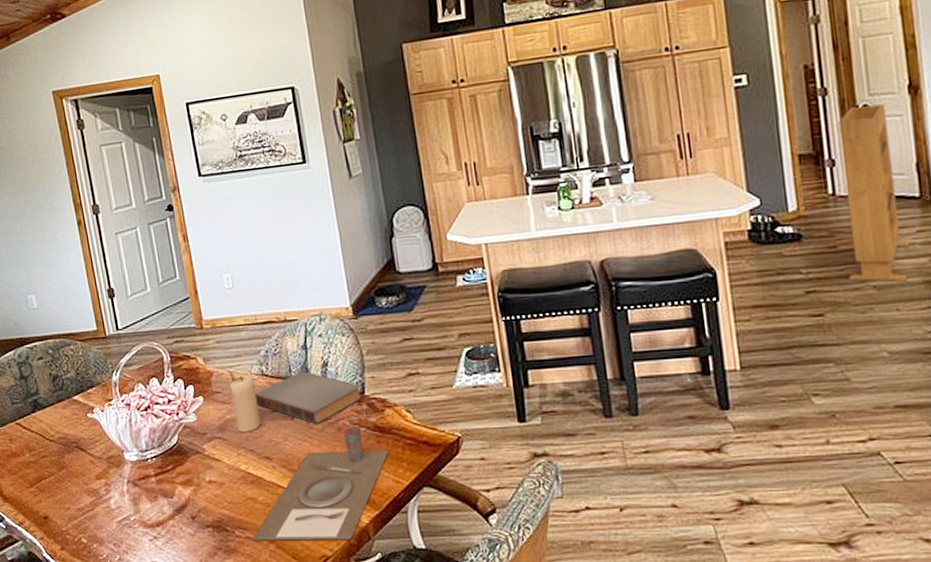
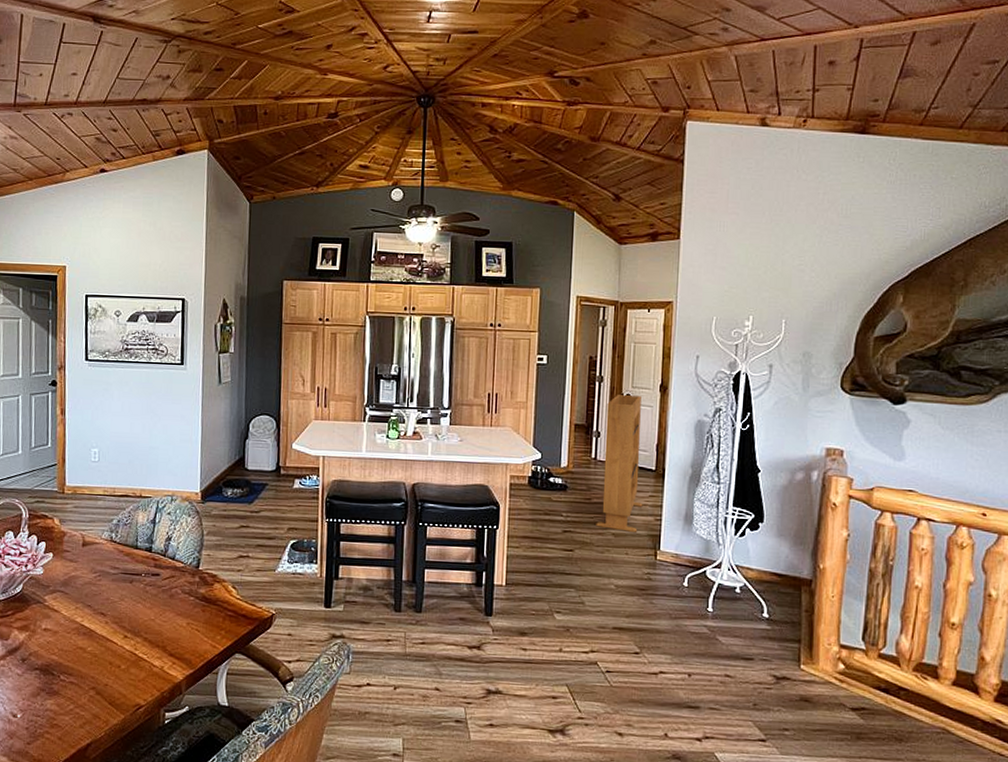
candle: present [230,374,261,433] -> none [79,538,103,590]
place setting: present [252,425,389,541] -> none [75,594,212,693]
book: present [255,371,362,424] -> none [101,542,196,589]

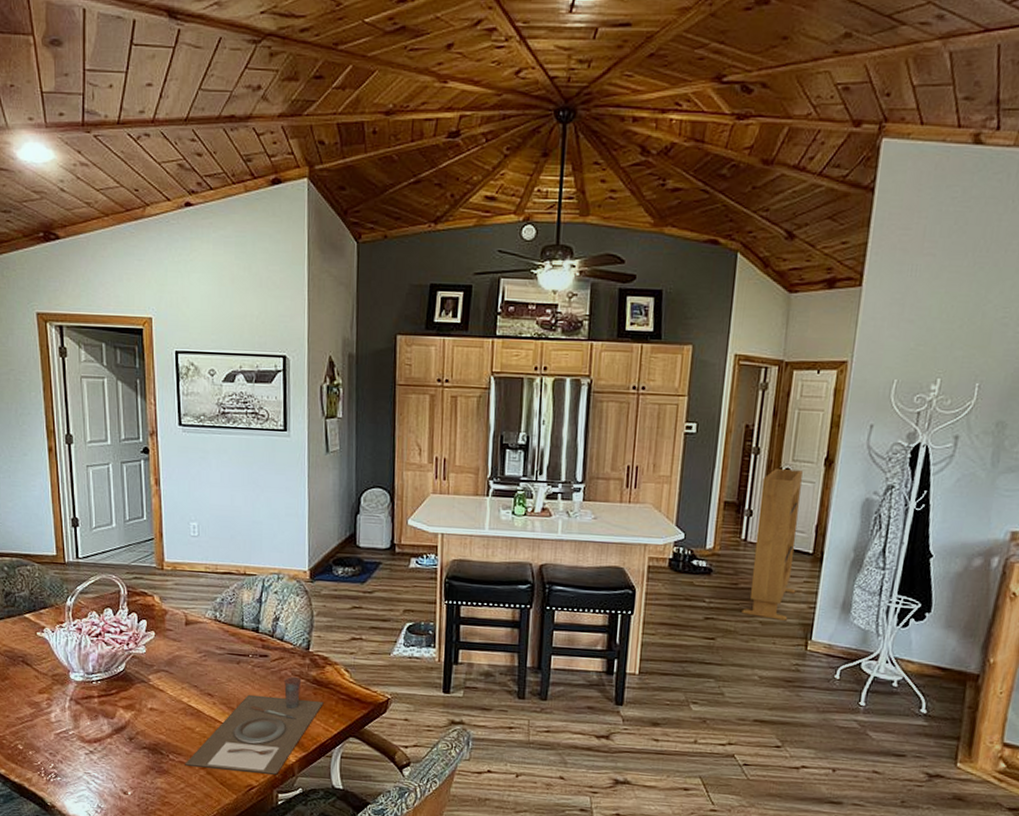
place setting: none [75,594,212,693] -> present [185,676,324,775]

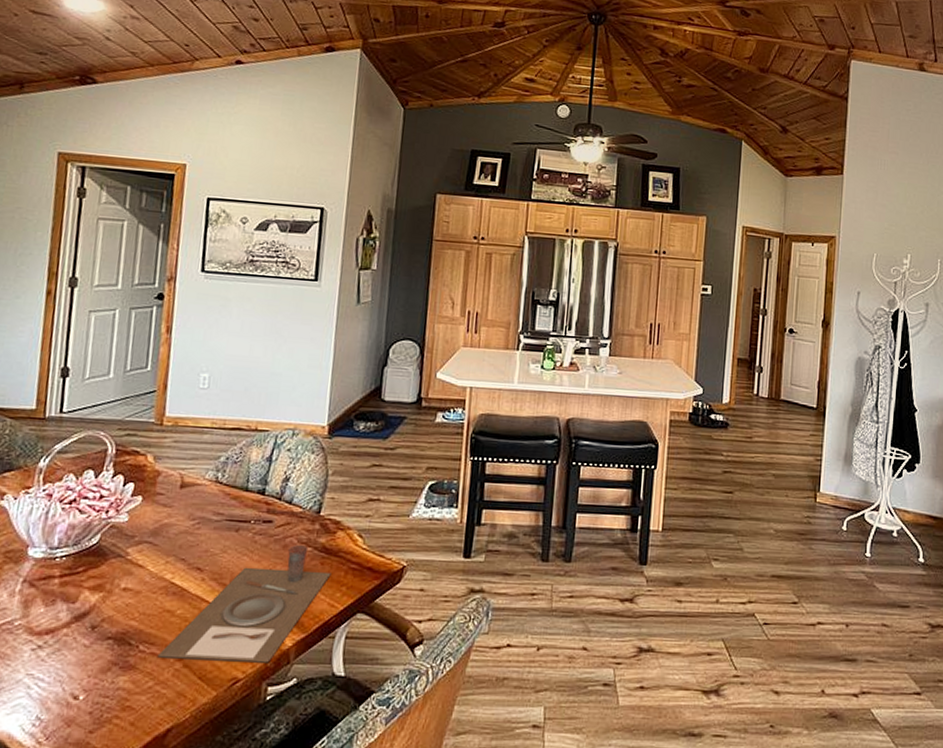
shoe rack: present [741,469,803,620] -> none [756,329,804,473]

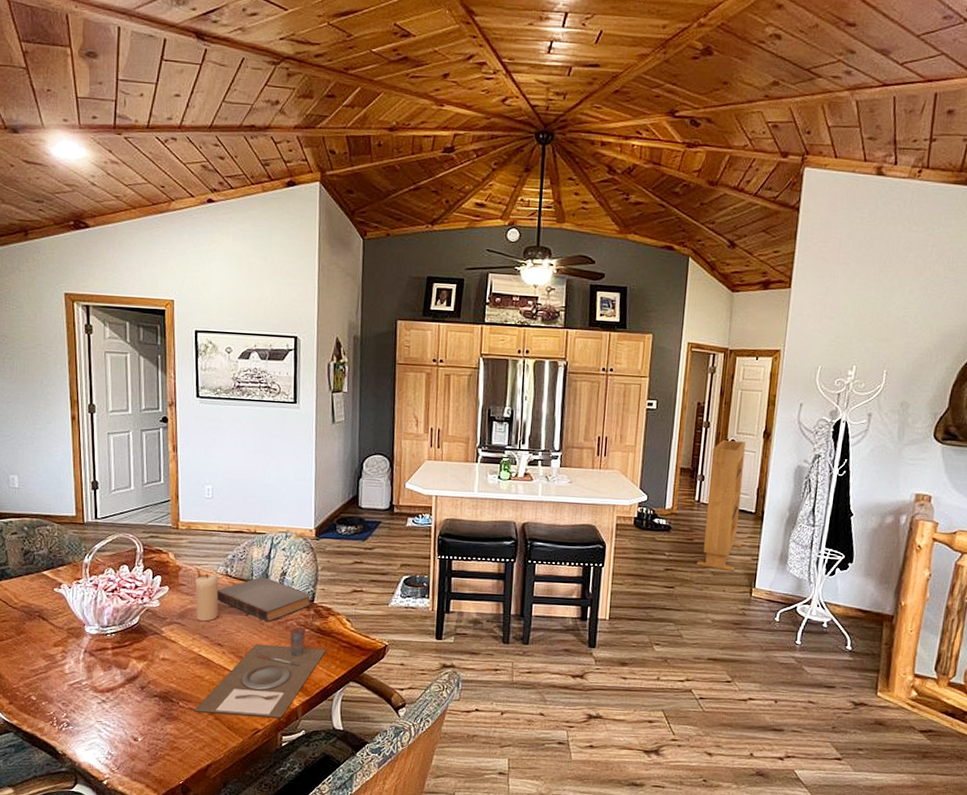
candle: none [172,479,206,540] -> present [195,573,219,622]
book: none [202,483,317,539] -> present [217,577,311,622]
shoe rack: none [756,329,804,473] -> present [696,440,745,571]

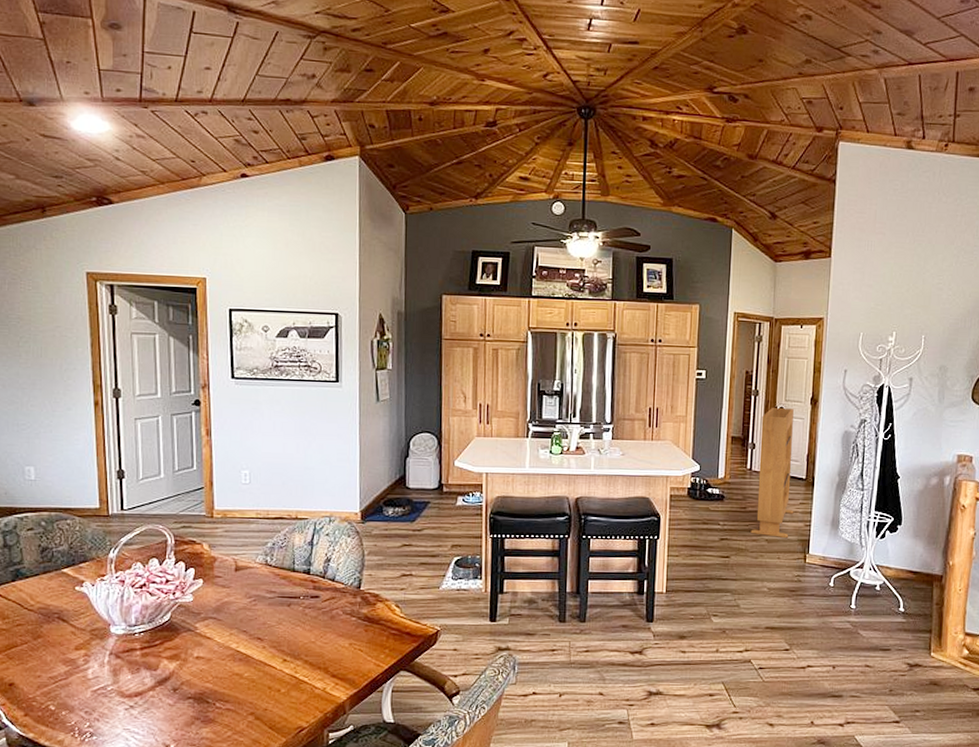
place setting: present [194,626,326,718] -> none [232,615,375,714]
candle: present [195,573,219,622] -> none [232,563,258,615]
book: present [217,577,311,622] -> none [256,565,358,611]

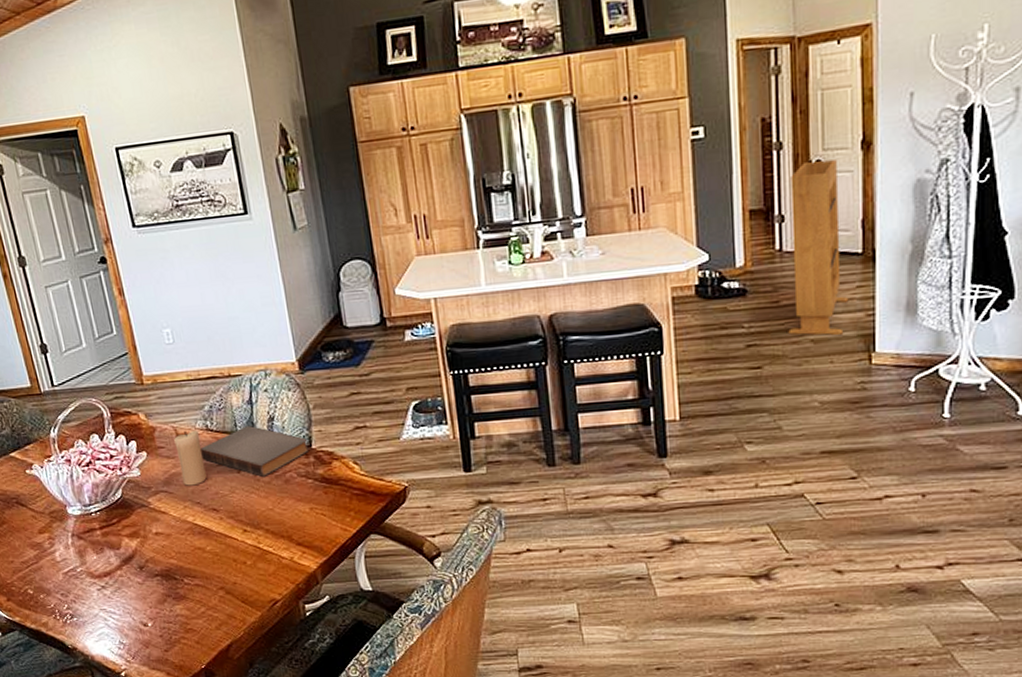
candle: none [232,563,258,615] -> present [174,429,207,486]
book: none [256,565,358,611] -> present [200,426,309,477]

